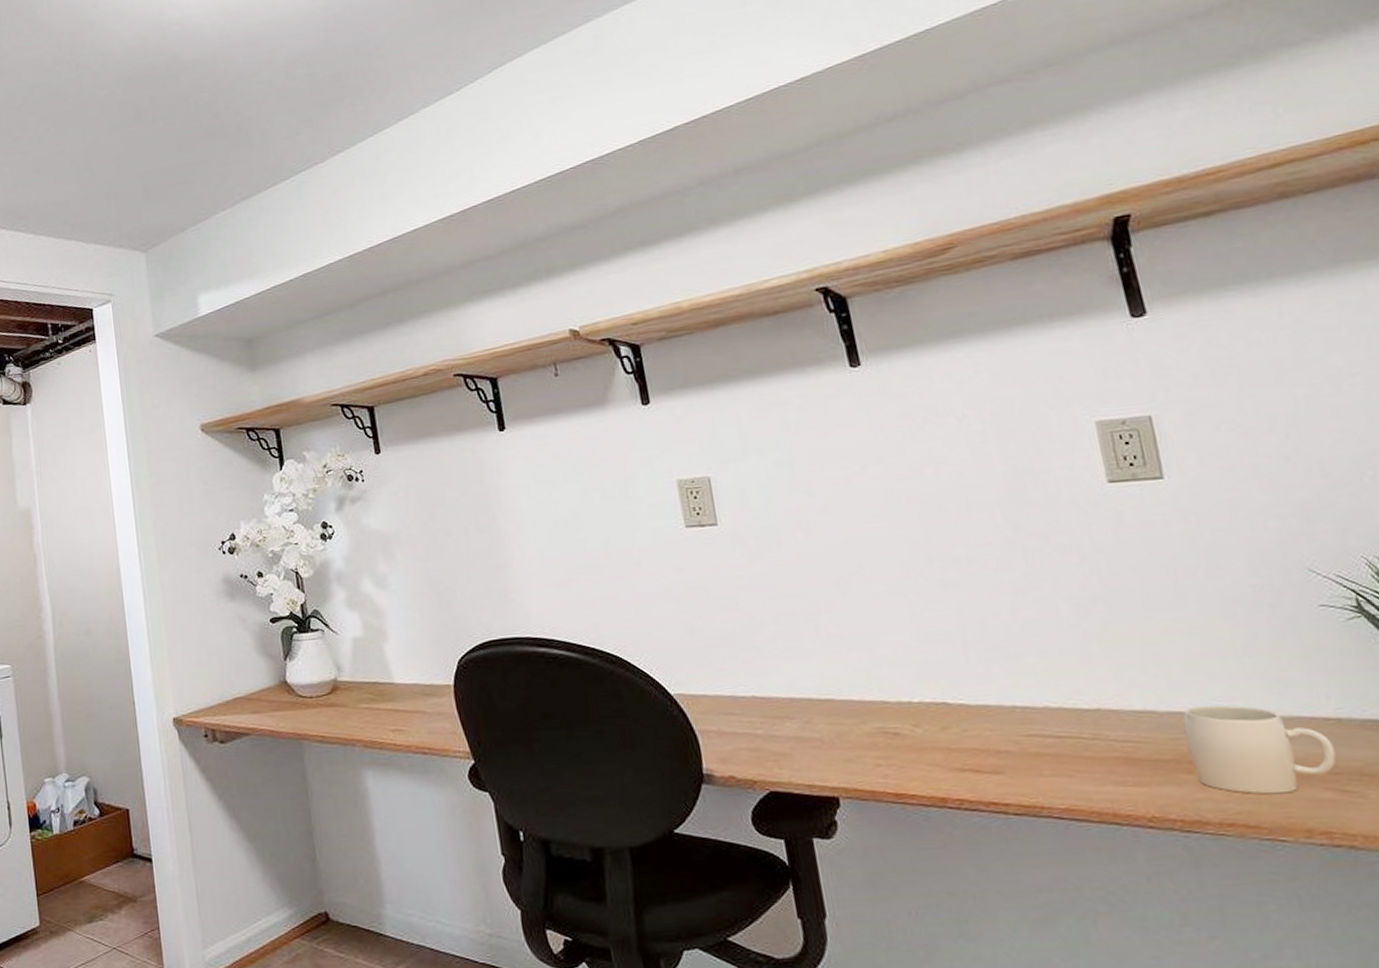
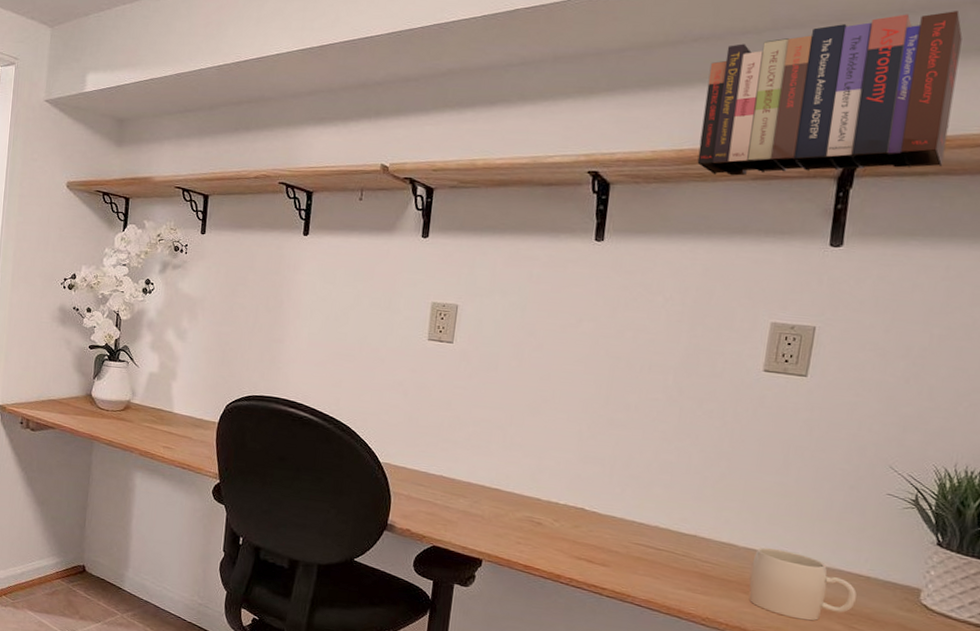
books: none [917,30,1228,263] -> present [697,11,963,176]

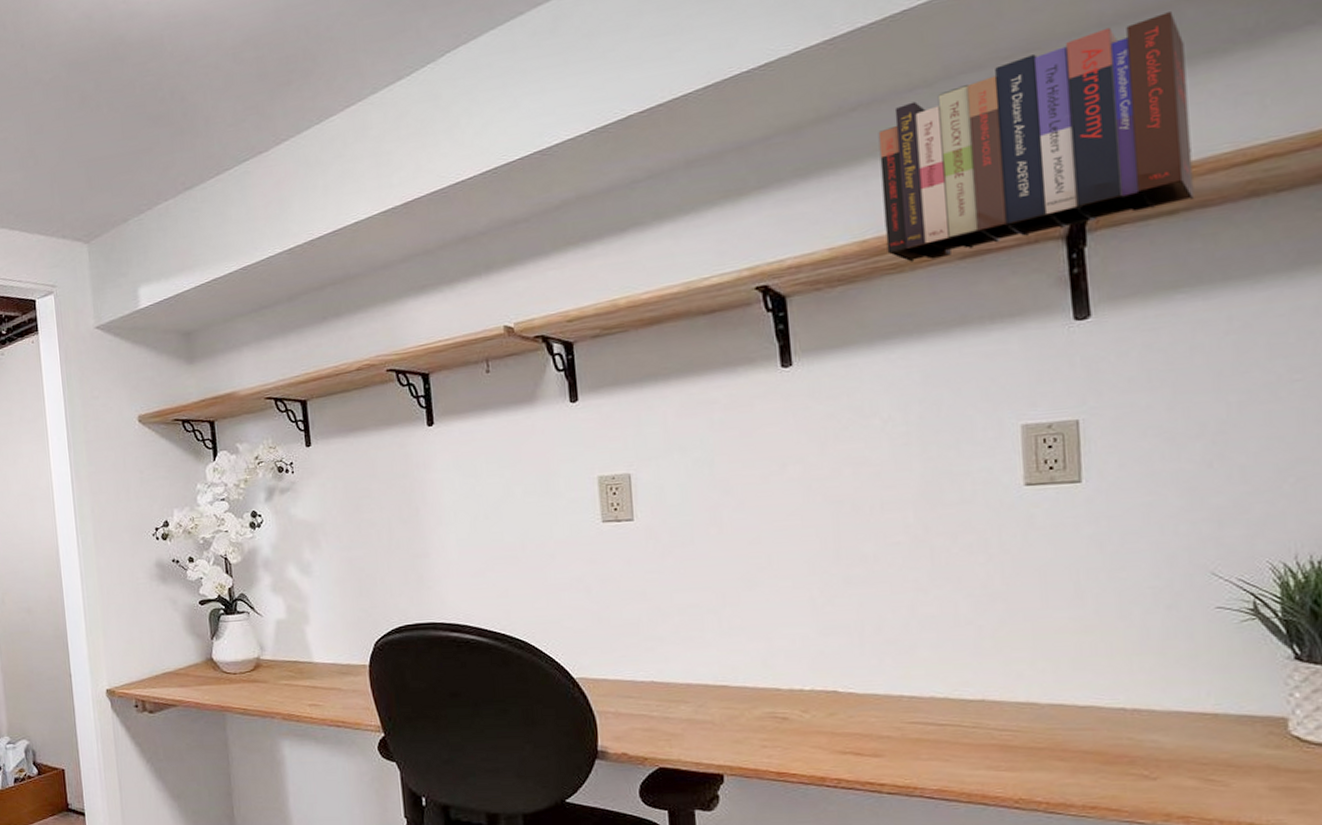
mug: present [749,547,857,621] -> none [1061,699,1206,782]

